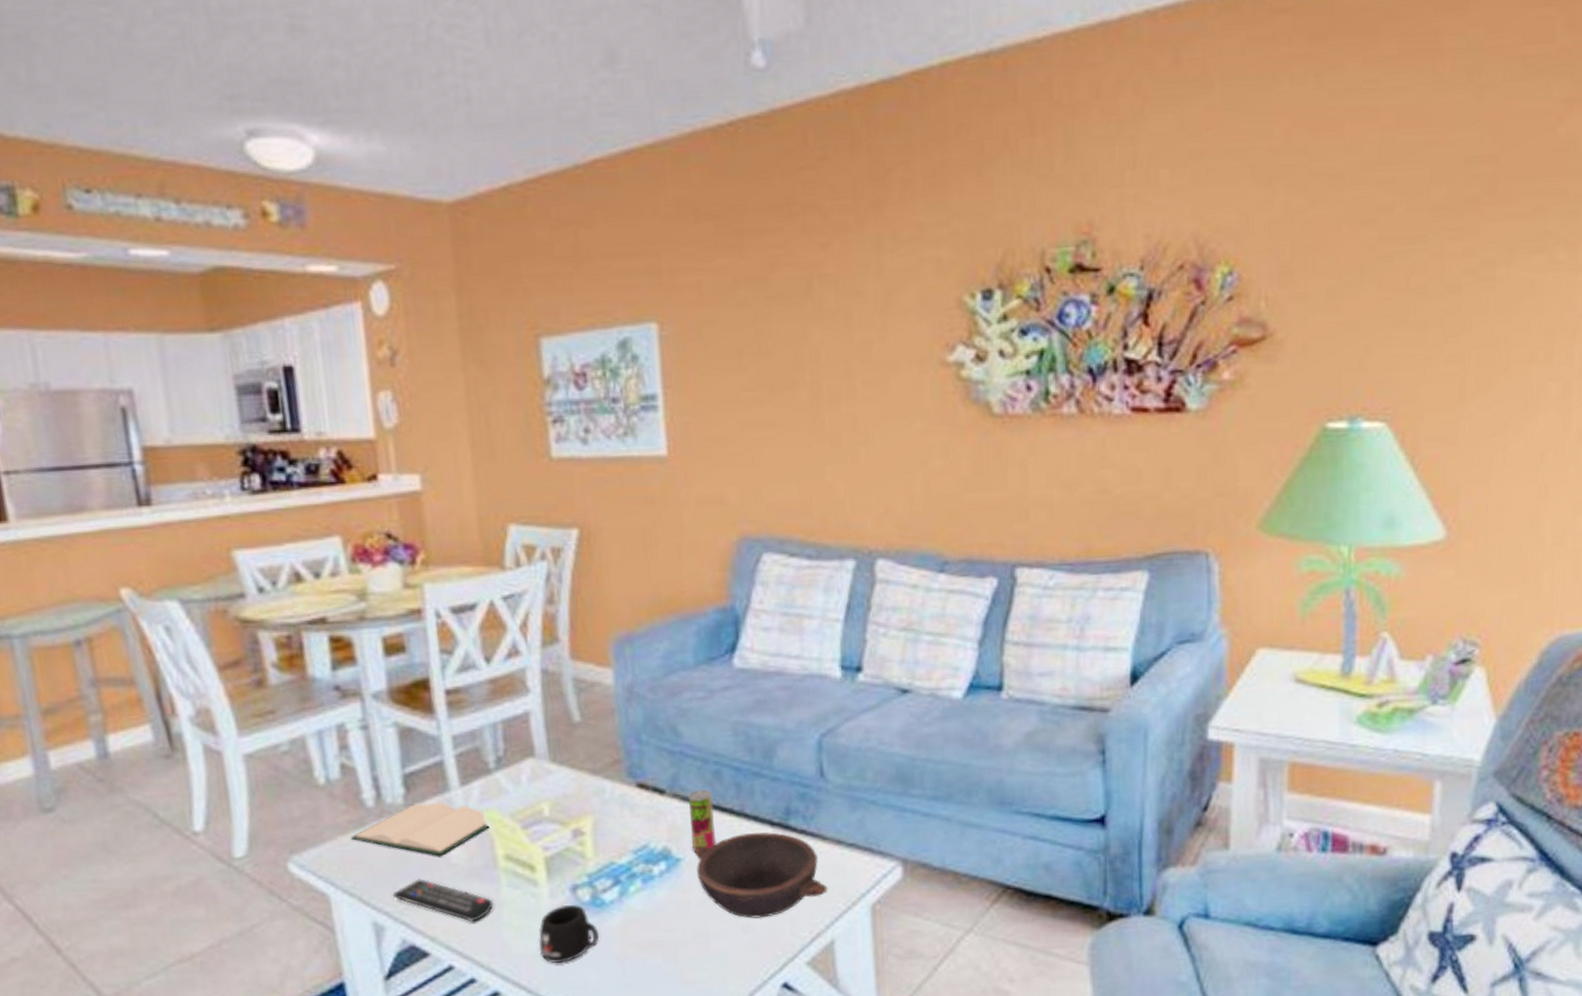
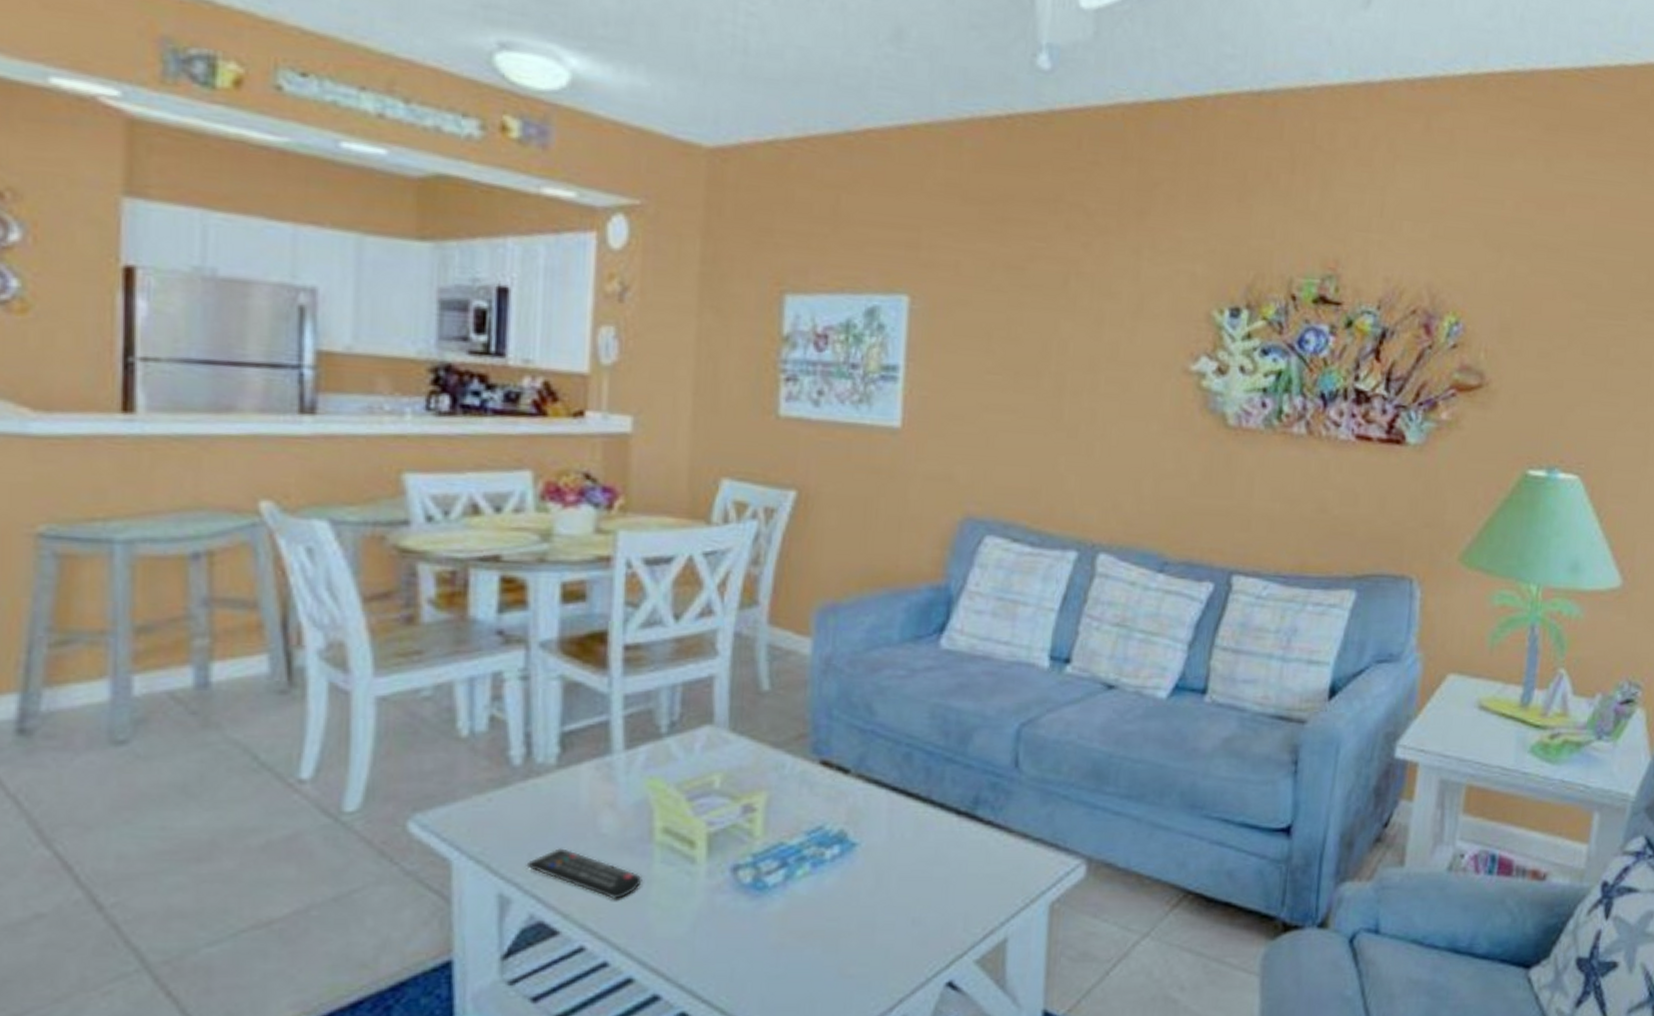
hardback book: present [351,802,489,856] -> none [488,765,650,824]
mug: present [538,905,600,963] -> none [686,887,756,949]
beverage can: present [687,789,717,850] -> none [870,771,900,835]
bowl: present [693,832,828,918] -> none [871,821,1007,911]

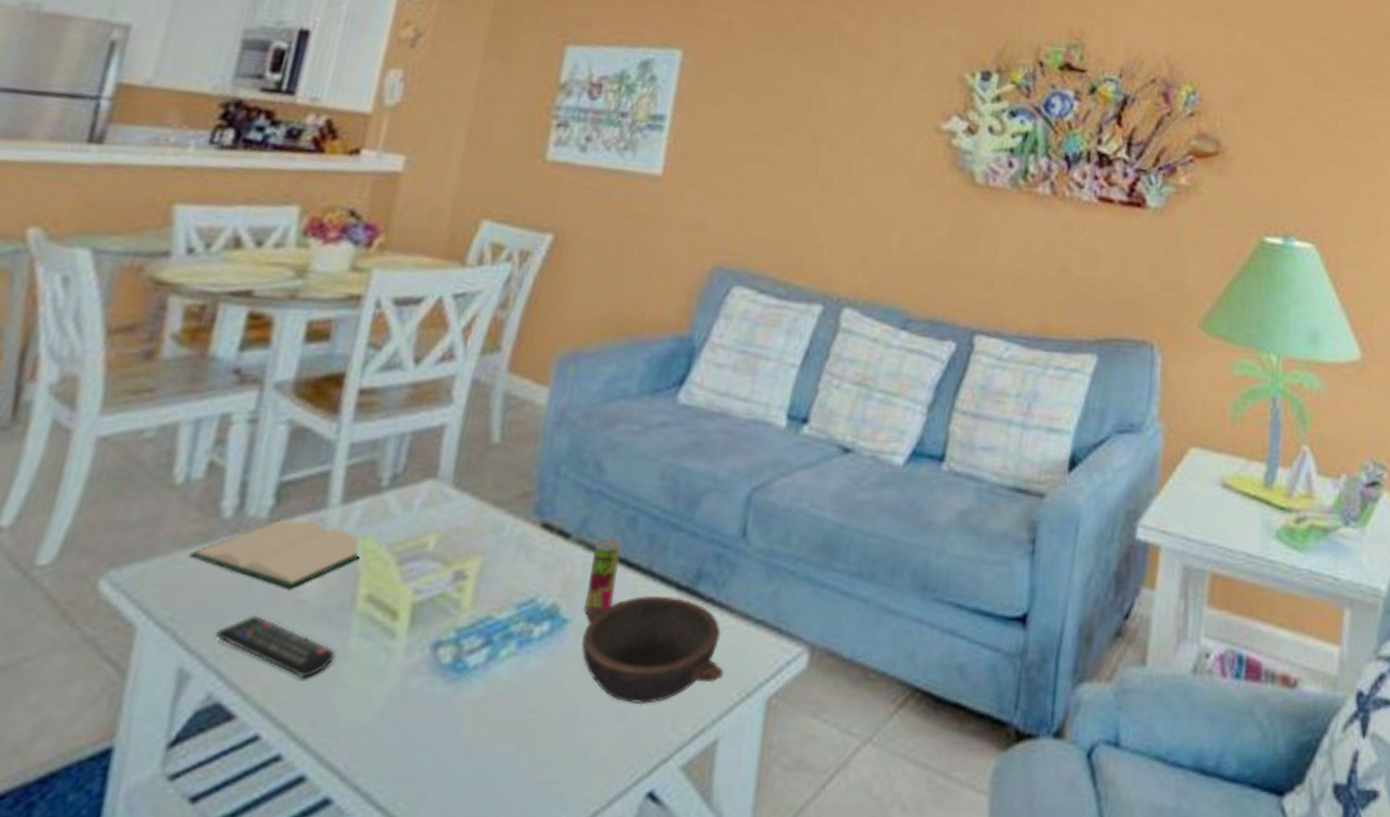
hardback book: none [488,765,650,824] -> present [190,520,360,588]
beverage can: none [870,771,900,835] -> present [583,537,622,611]
bowl: none [871,821,1007,911] -> present [581,596,724,704]

